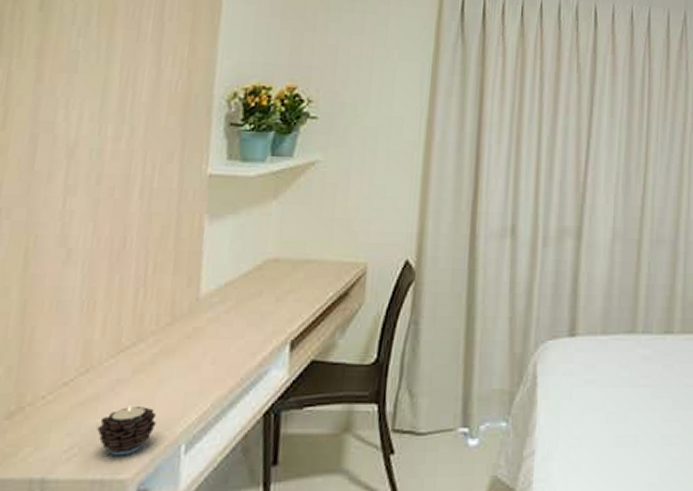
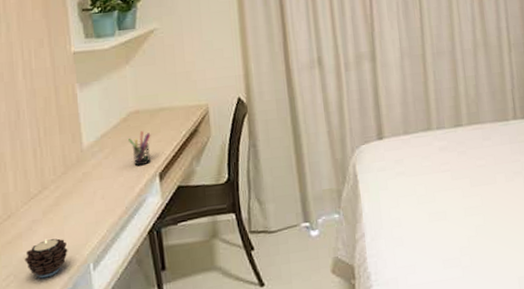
pen holder: none [259,285,289,329] -> present [129,131,151,166]

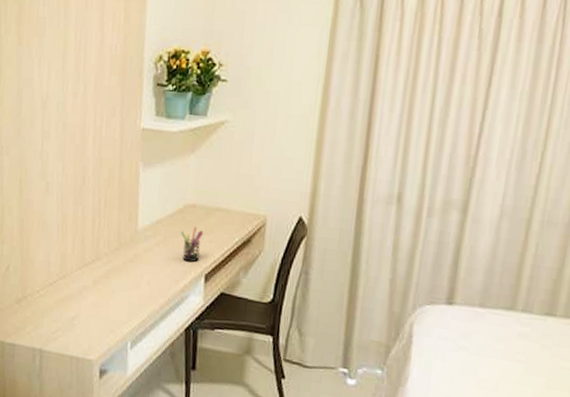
candle: present [24,238,68,279] -> none [72,306,111,343]

